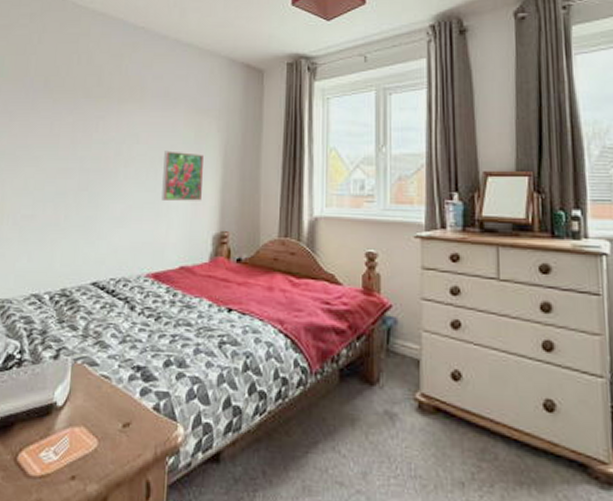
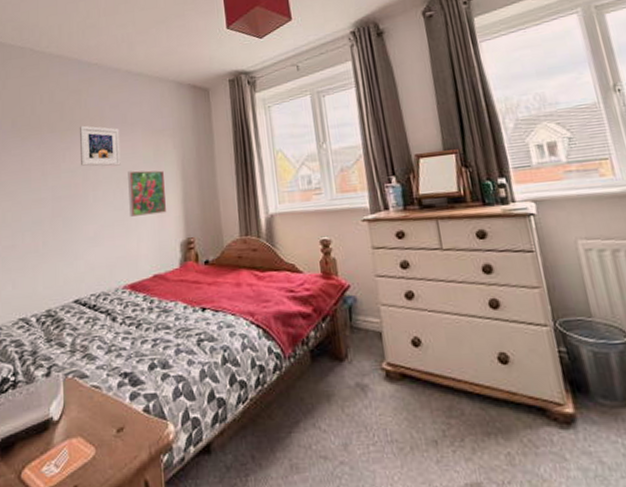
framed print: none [115,94,160,143] -> present [79,125,121,166]

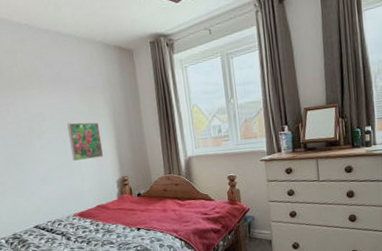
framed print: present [79,125,121,166] -> none [18,83,60,119]

